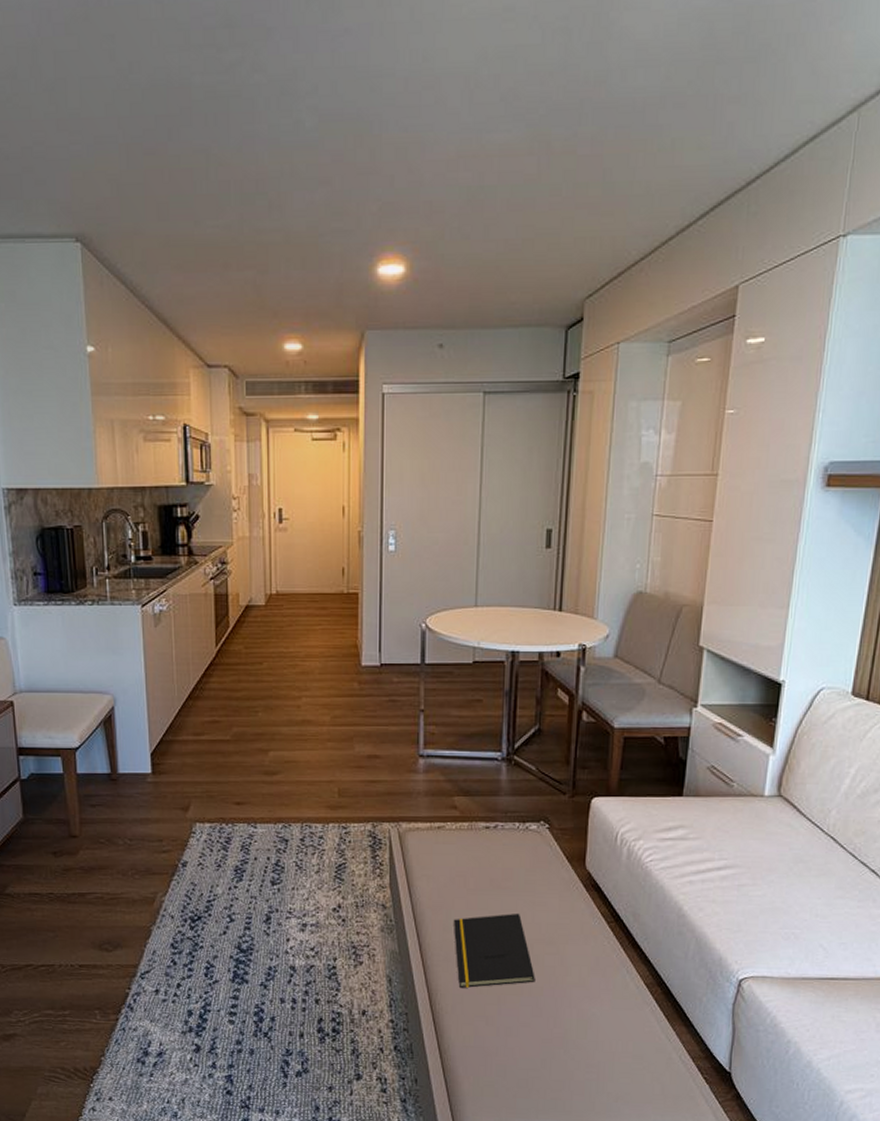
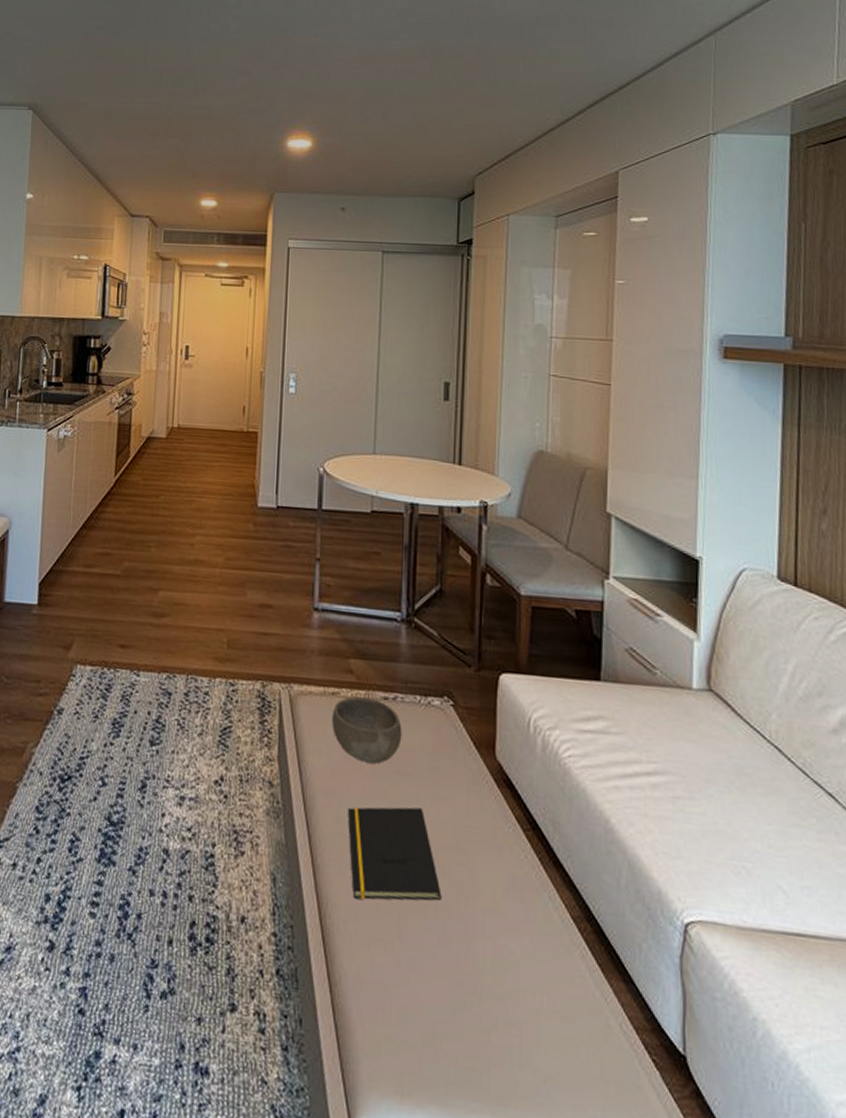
bowl: none [438,828,502,882] -> present [332,696,402,764]

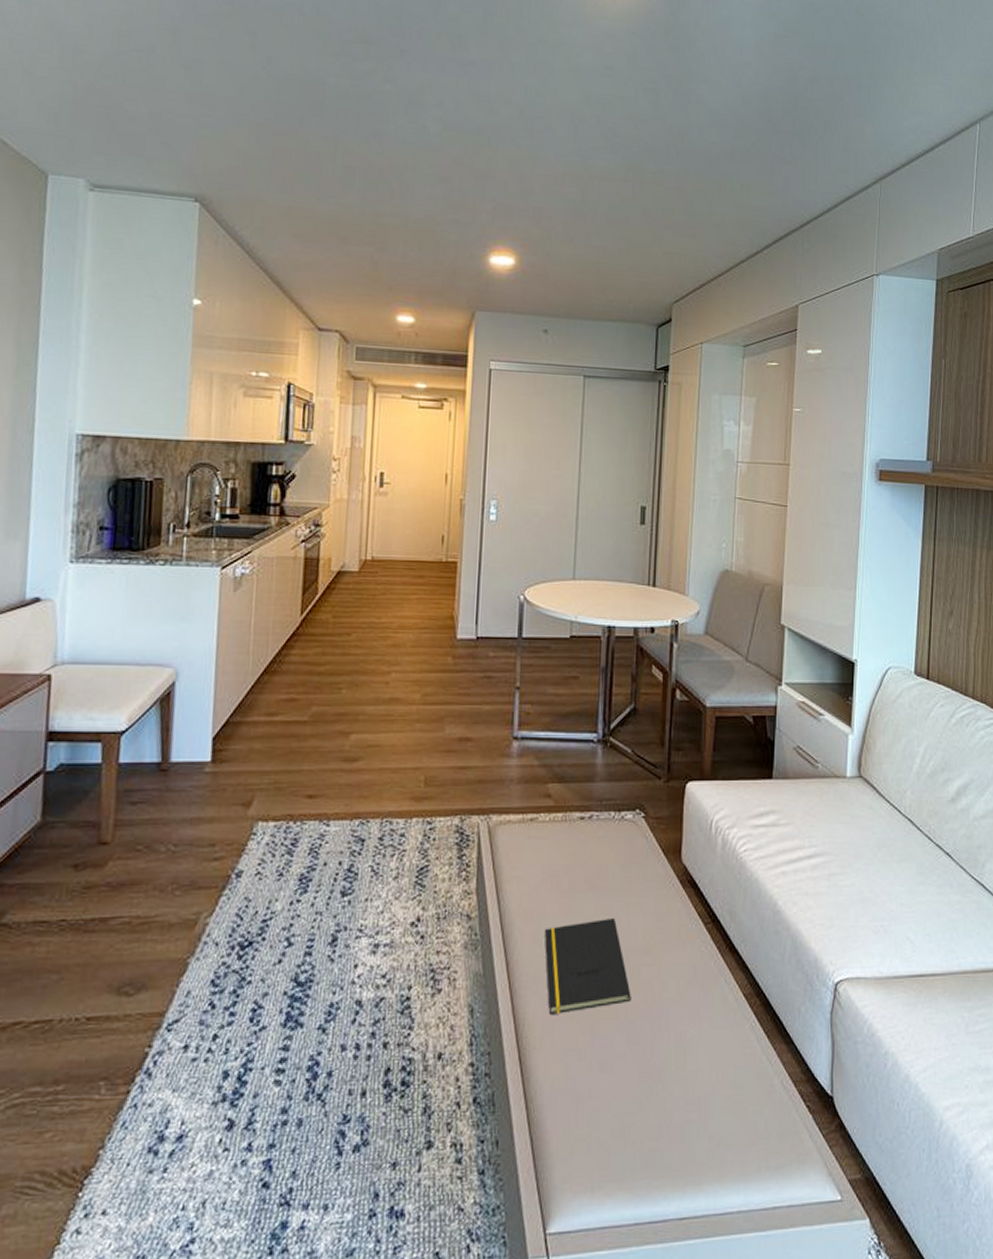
bowl: present [332,696,402,764] -> none [530,820,597,882]

